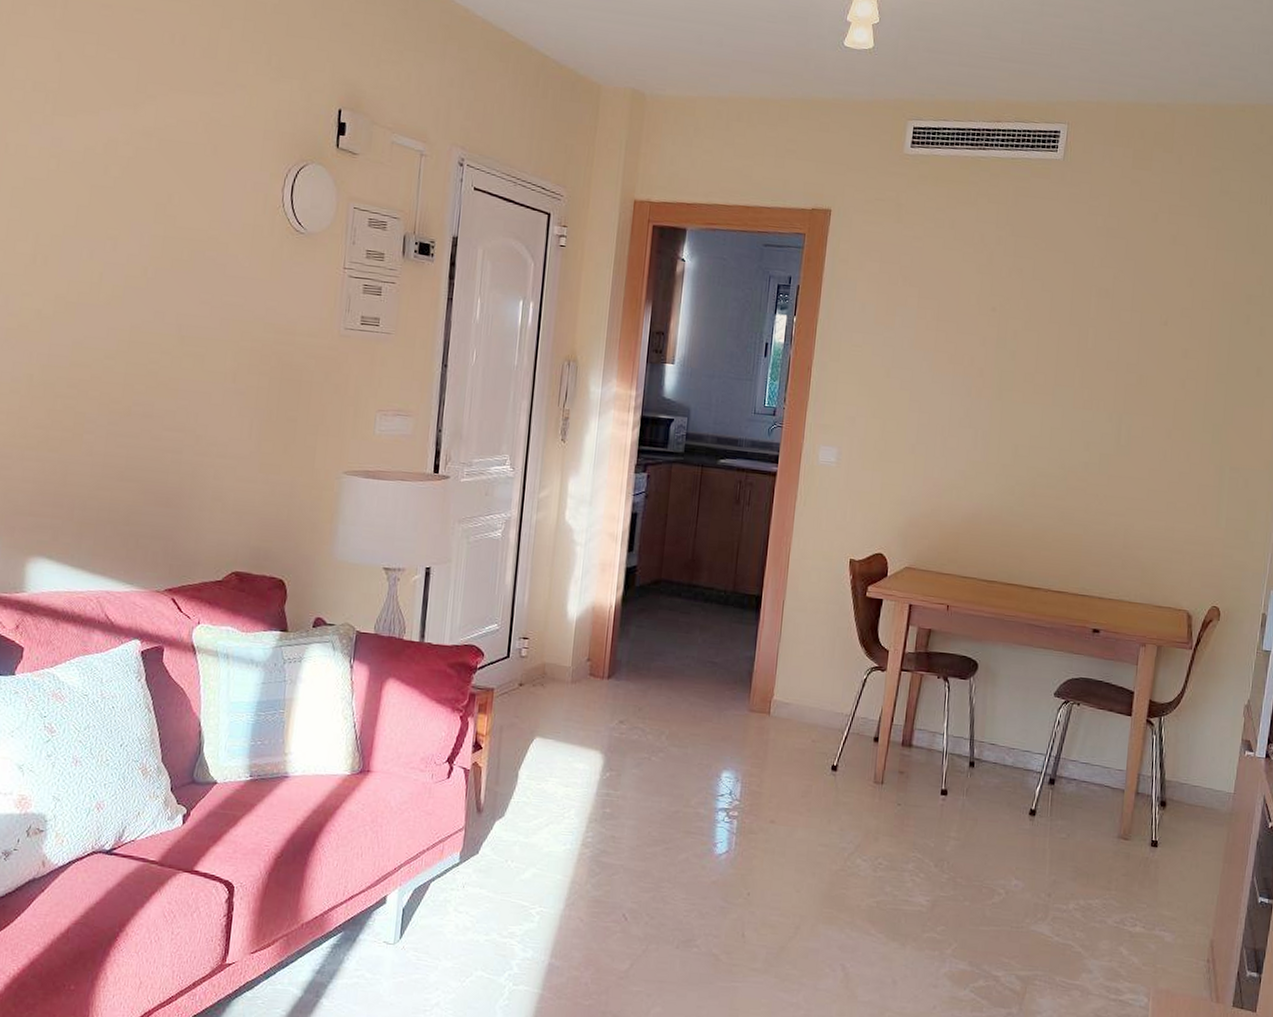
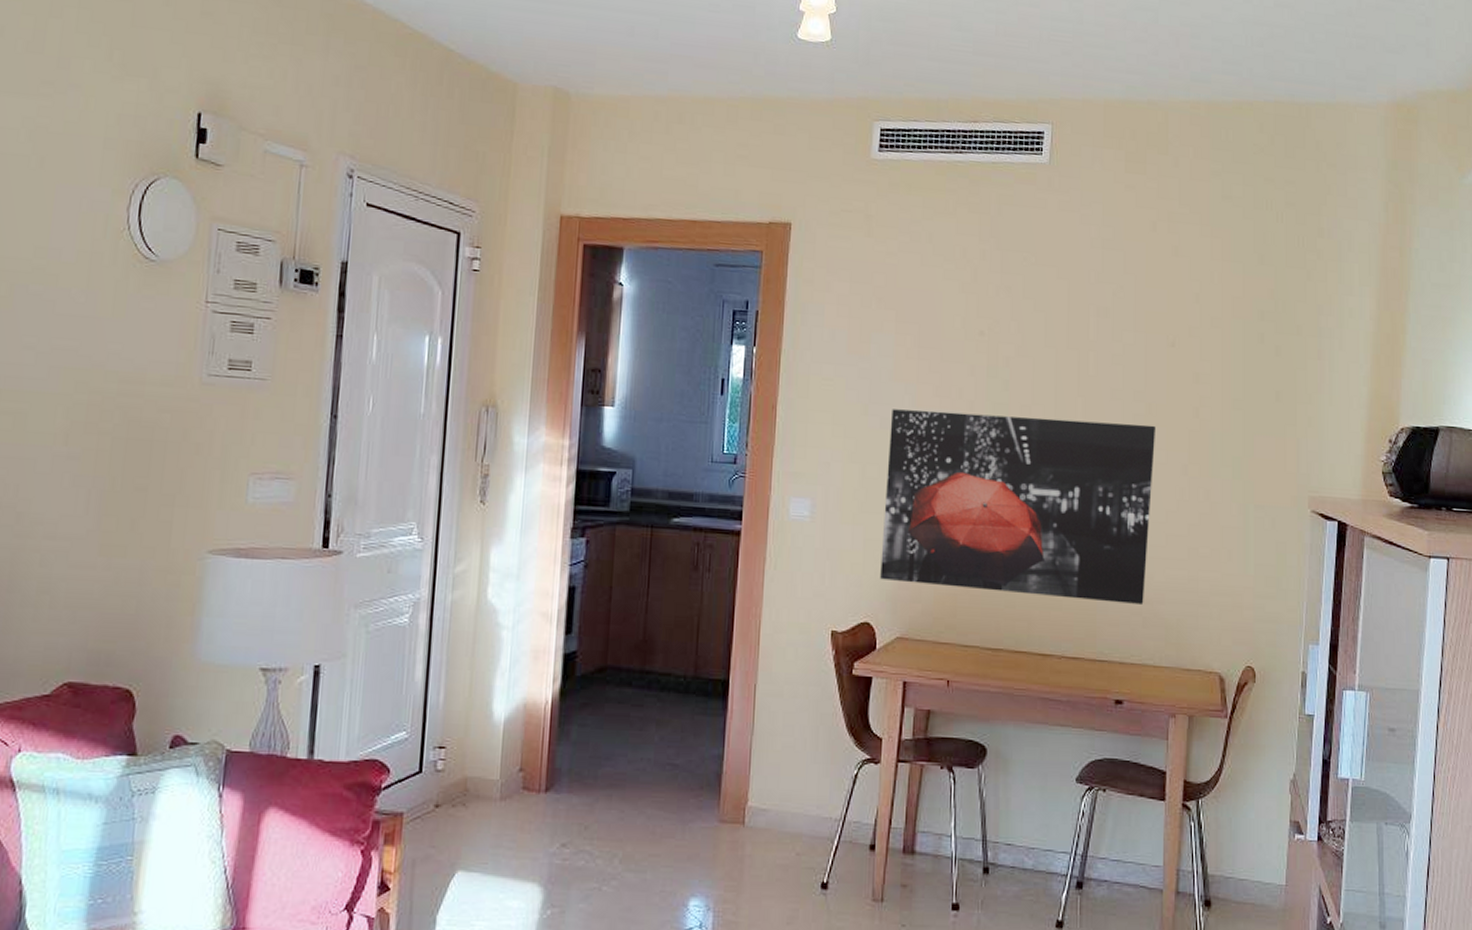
wall art: none [894,373,1146,550] -> present [880,409,1157,606]

